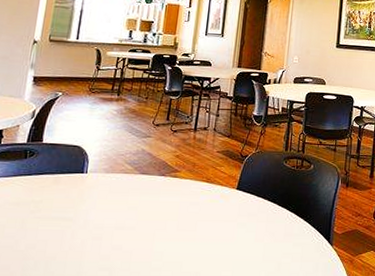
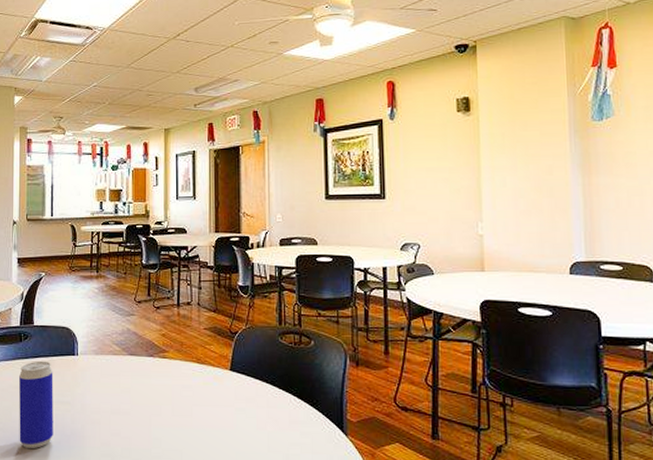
beverage can: none [9,177,58,264] -> present [19,360,53,448]

